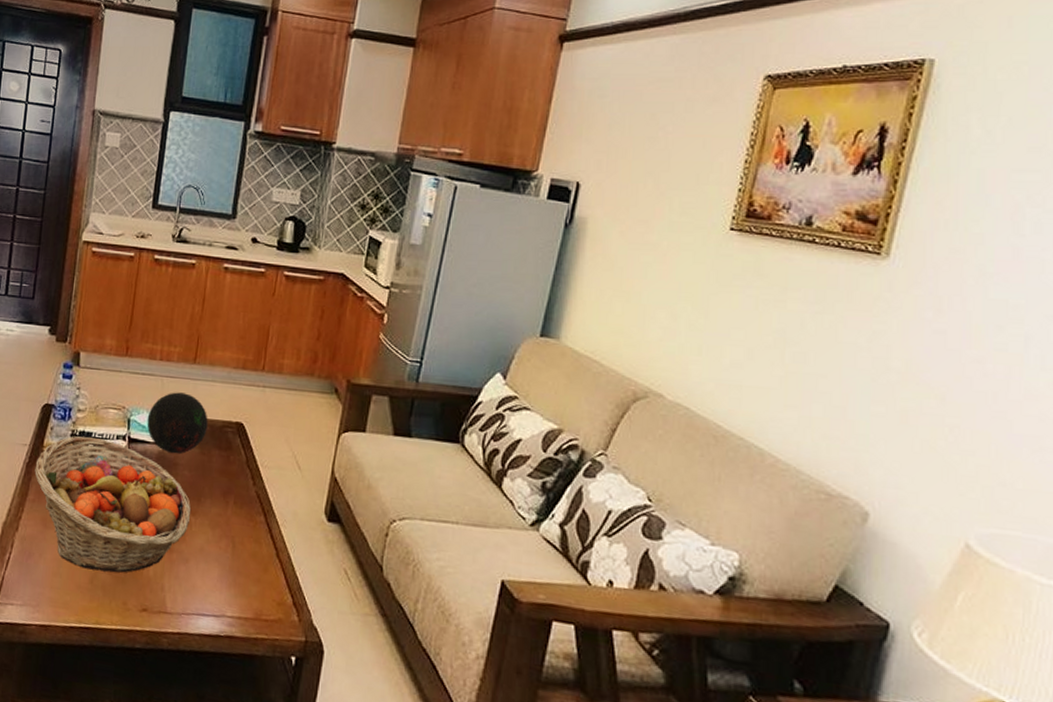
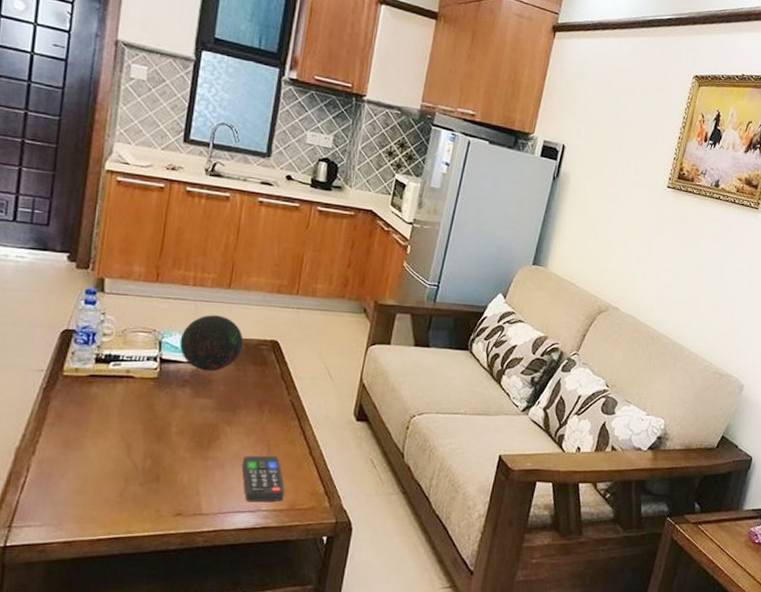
fruit basket: present [34,436,192,573] -> none [53,359,227,484]
remote control: none [206,551,250,608] -> present [241,455,284,502]

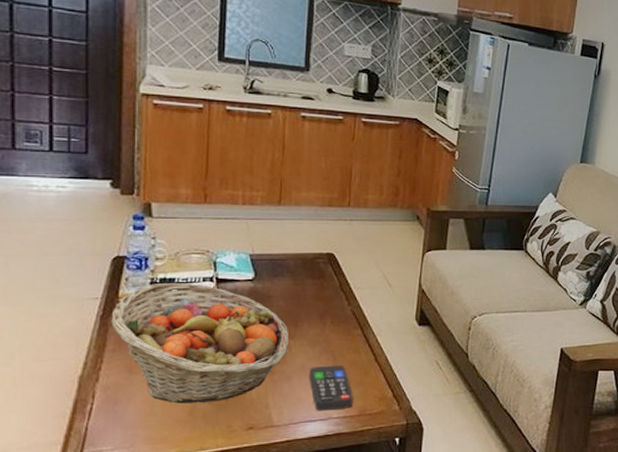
fruit basket: none [53,359,227,484] -> present [111,283,290,404]
decorative orb: present [179,315,243,371] -> none [235,232,299,288]

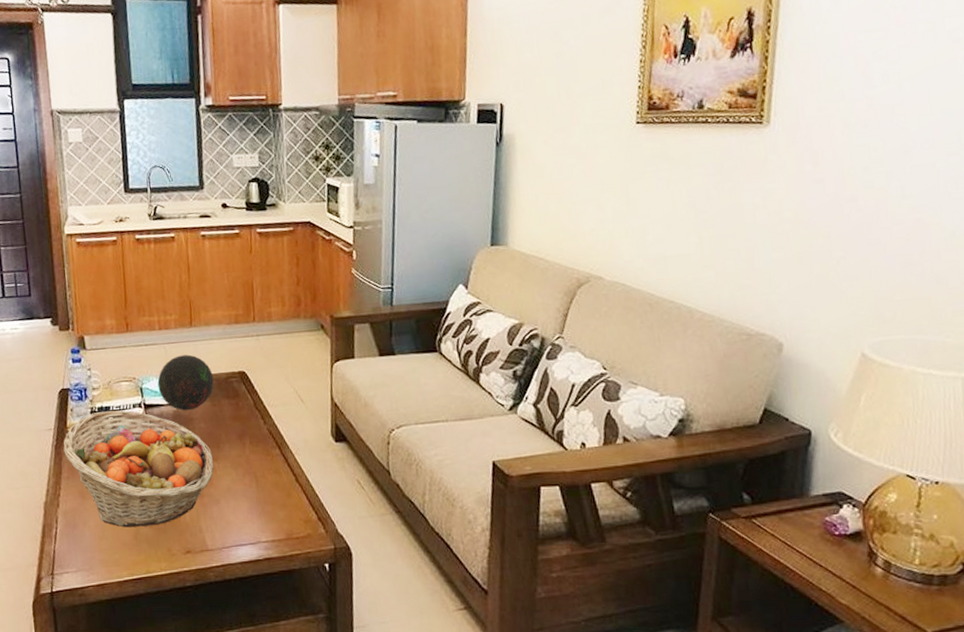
decorative orb: none [235,232,299,288] -> present [157,354,214,411]
remote control: present [309,364,353,411] -> none [235,486,280,535]

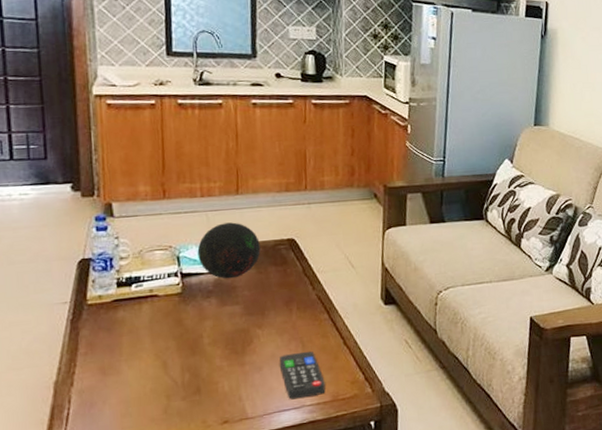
fruit basket: present [63,410,214,528] -> none [81,280,257,403]
remote control: none [235,486,280,535] -> present [279,351,326,400]

